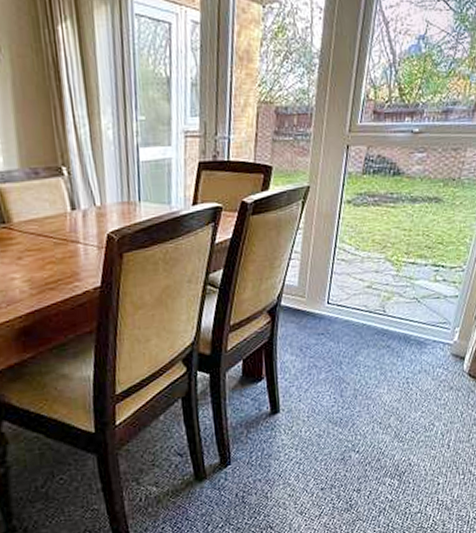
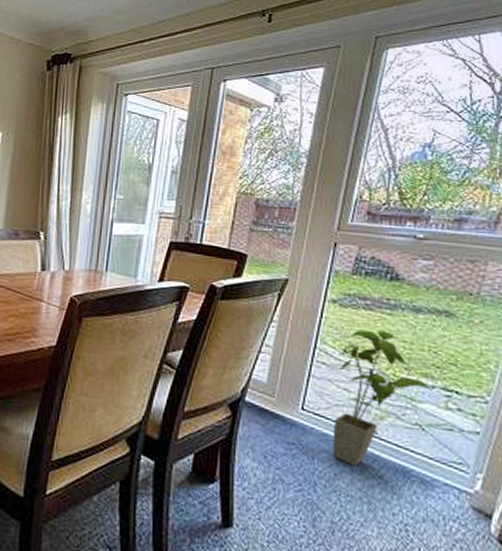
house plant: none [352,223,427,342] -> present [332,329,434,467]

